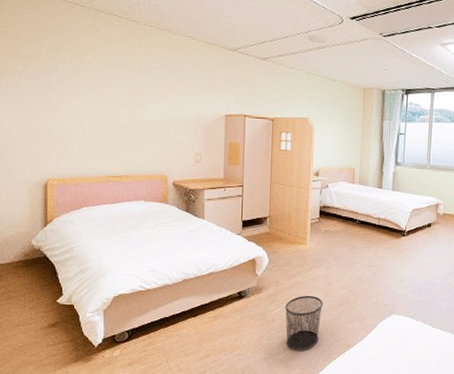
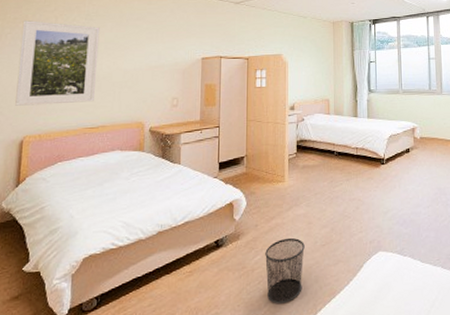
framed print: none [36,59,118,151] -> present [15,20,100,106]

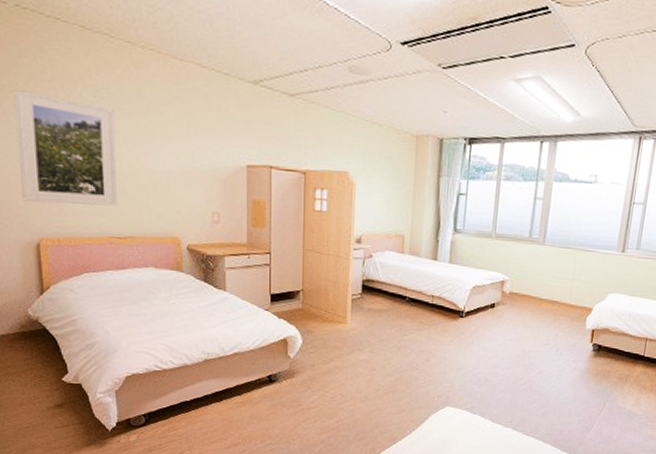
waste bin: present [265,237,305,304] -> none [322,381,366,443]

